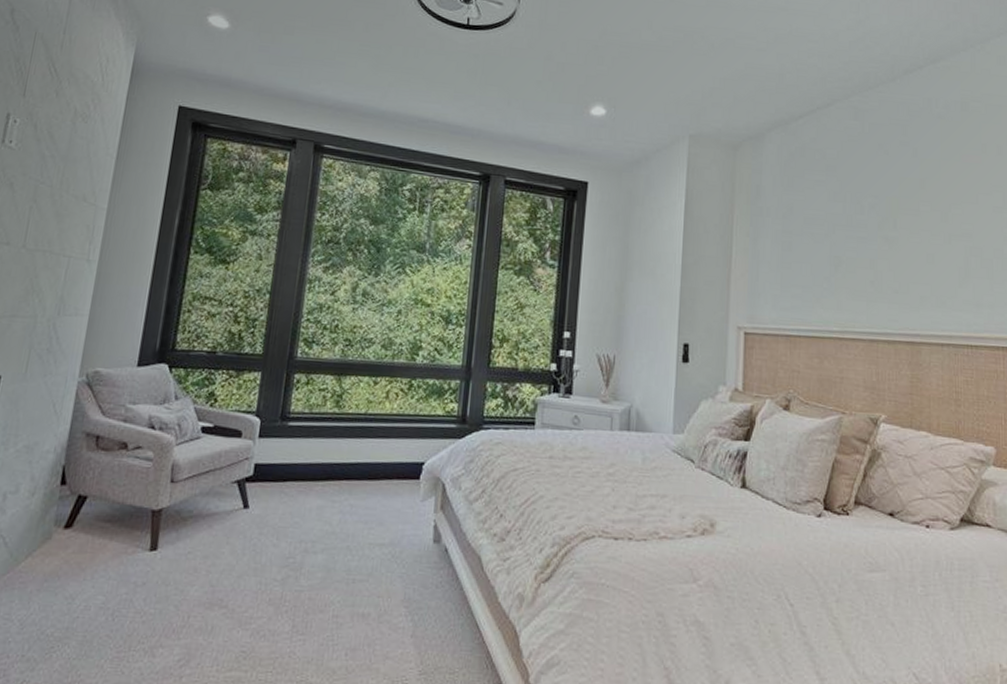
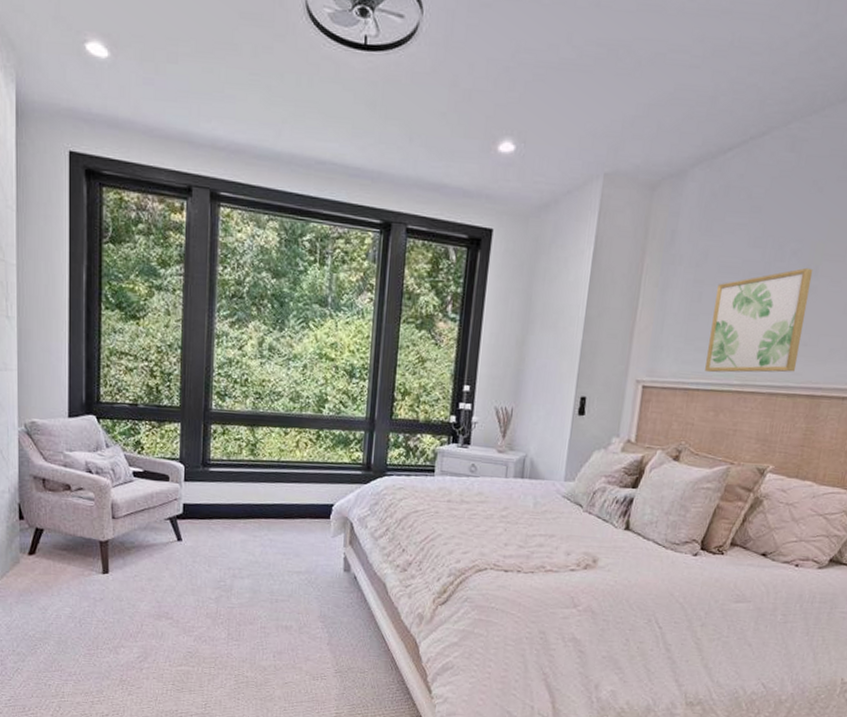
wall art: none [804,220,892,320] -> present [705,267,814,373]

